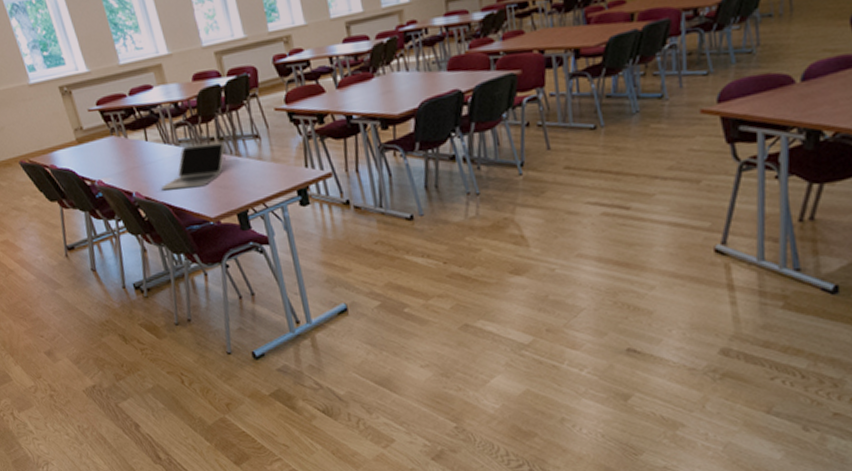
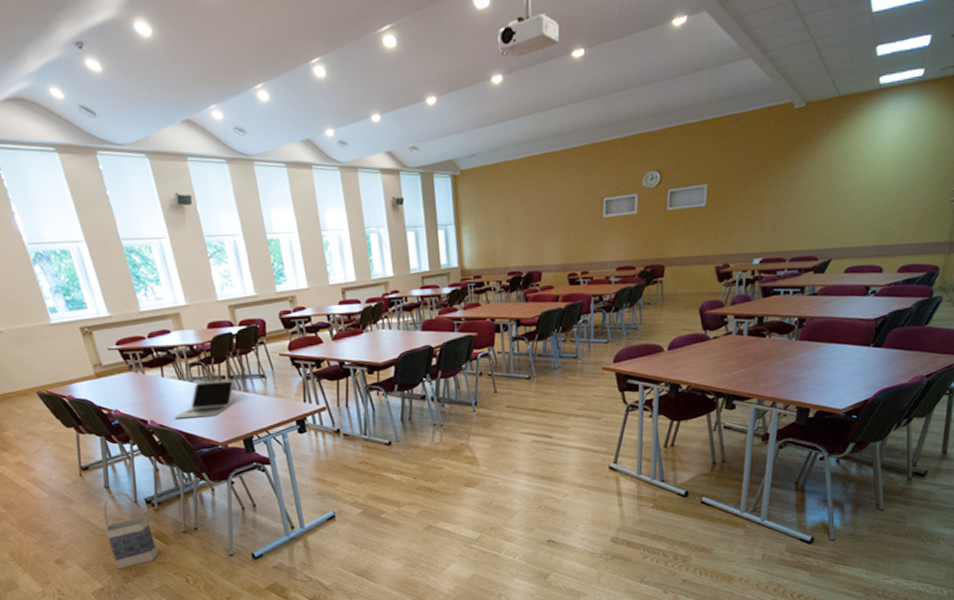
bag: none [90,276,150,365] -> present [103,492,159,570]

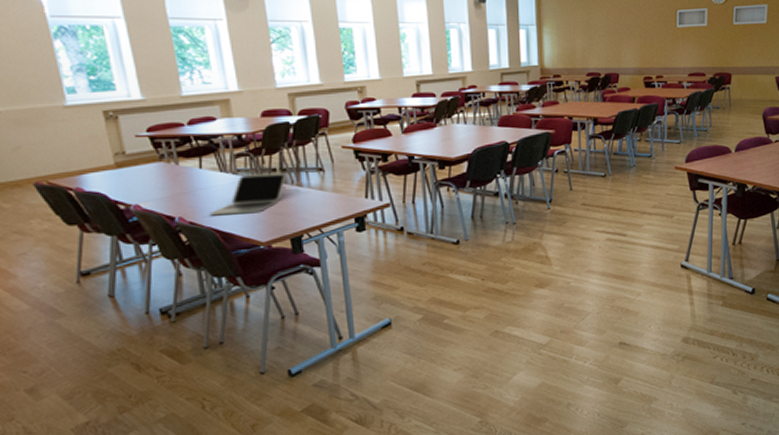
bag: present [103,492,159,570] -> none [101,302,169,398]

